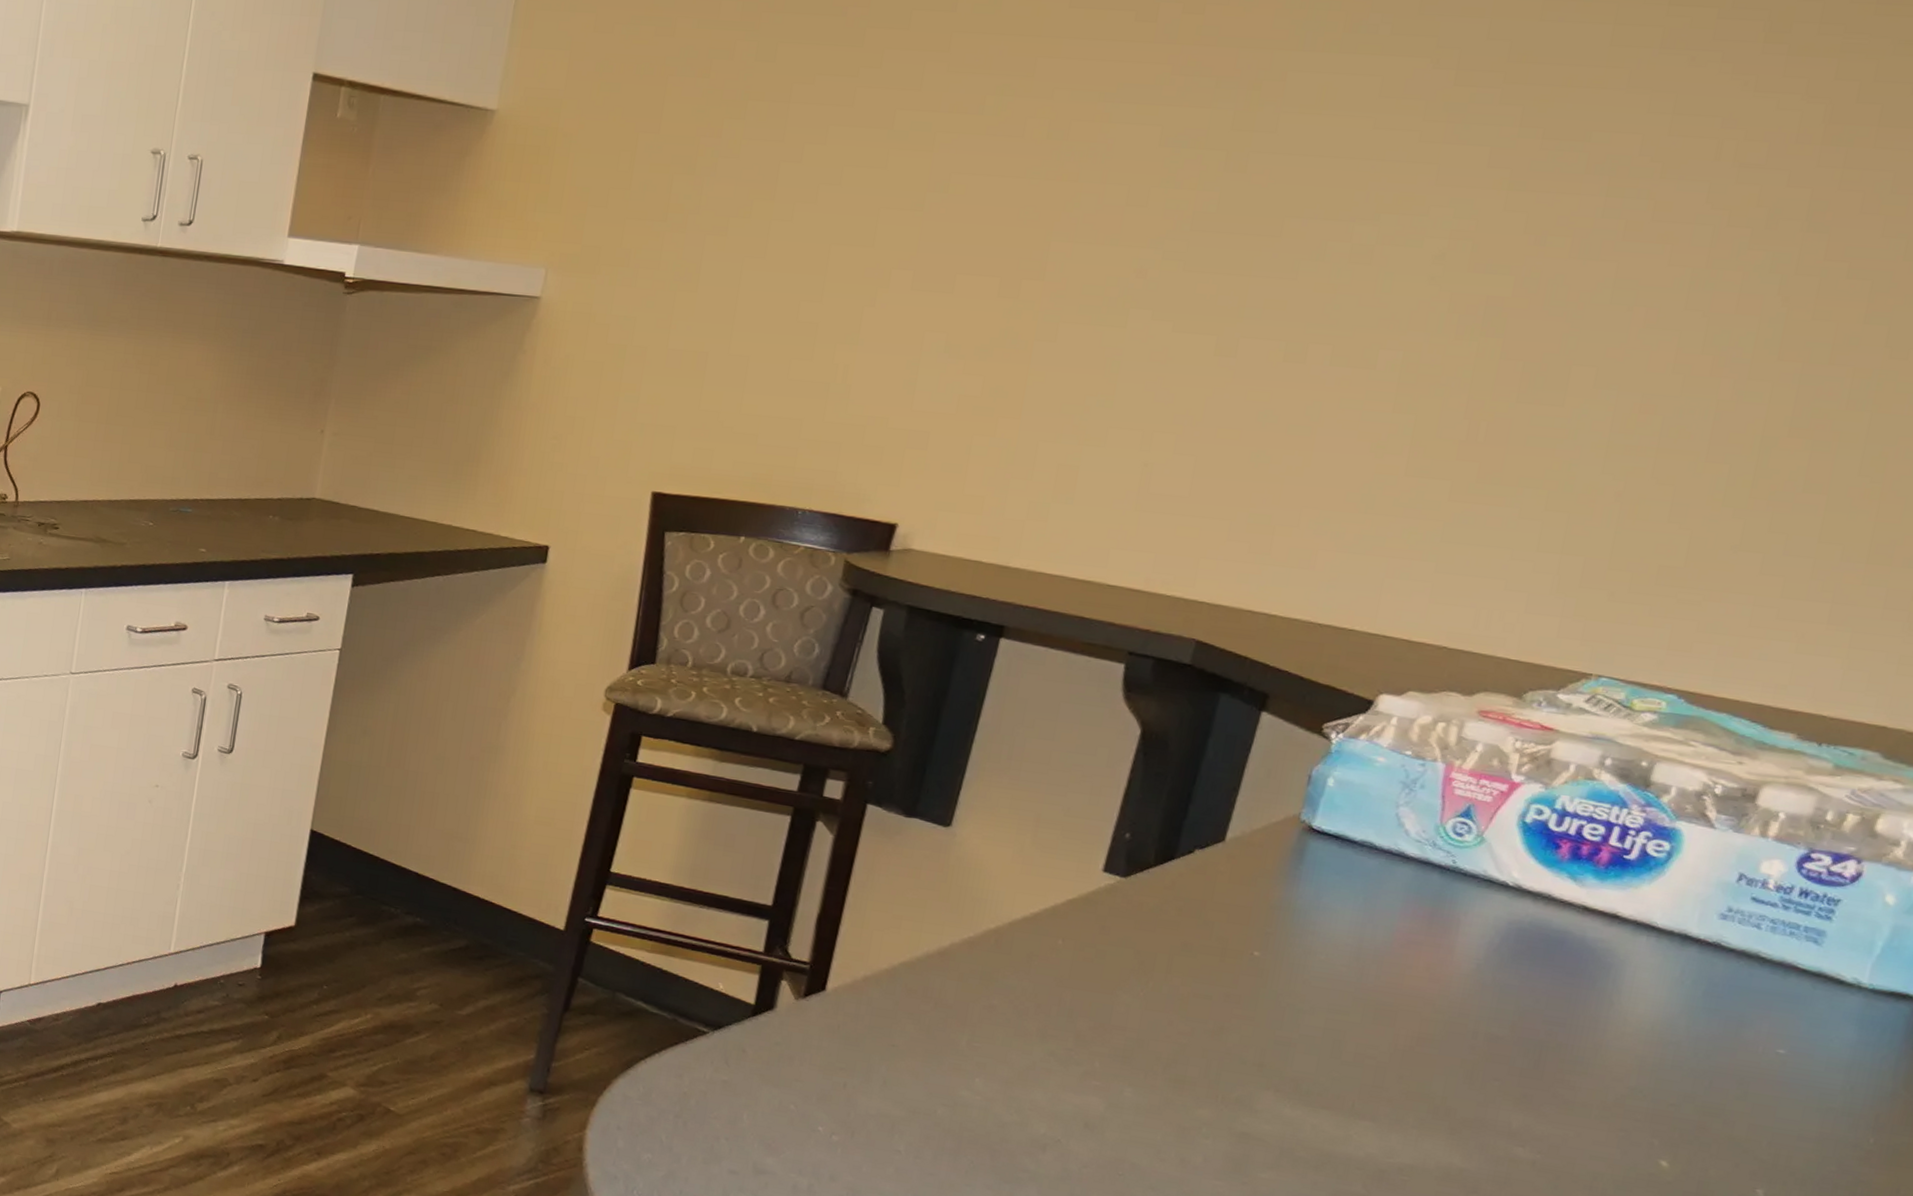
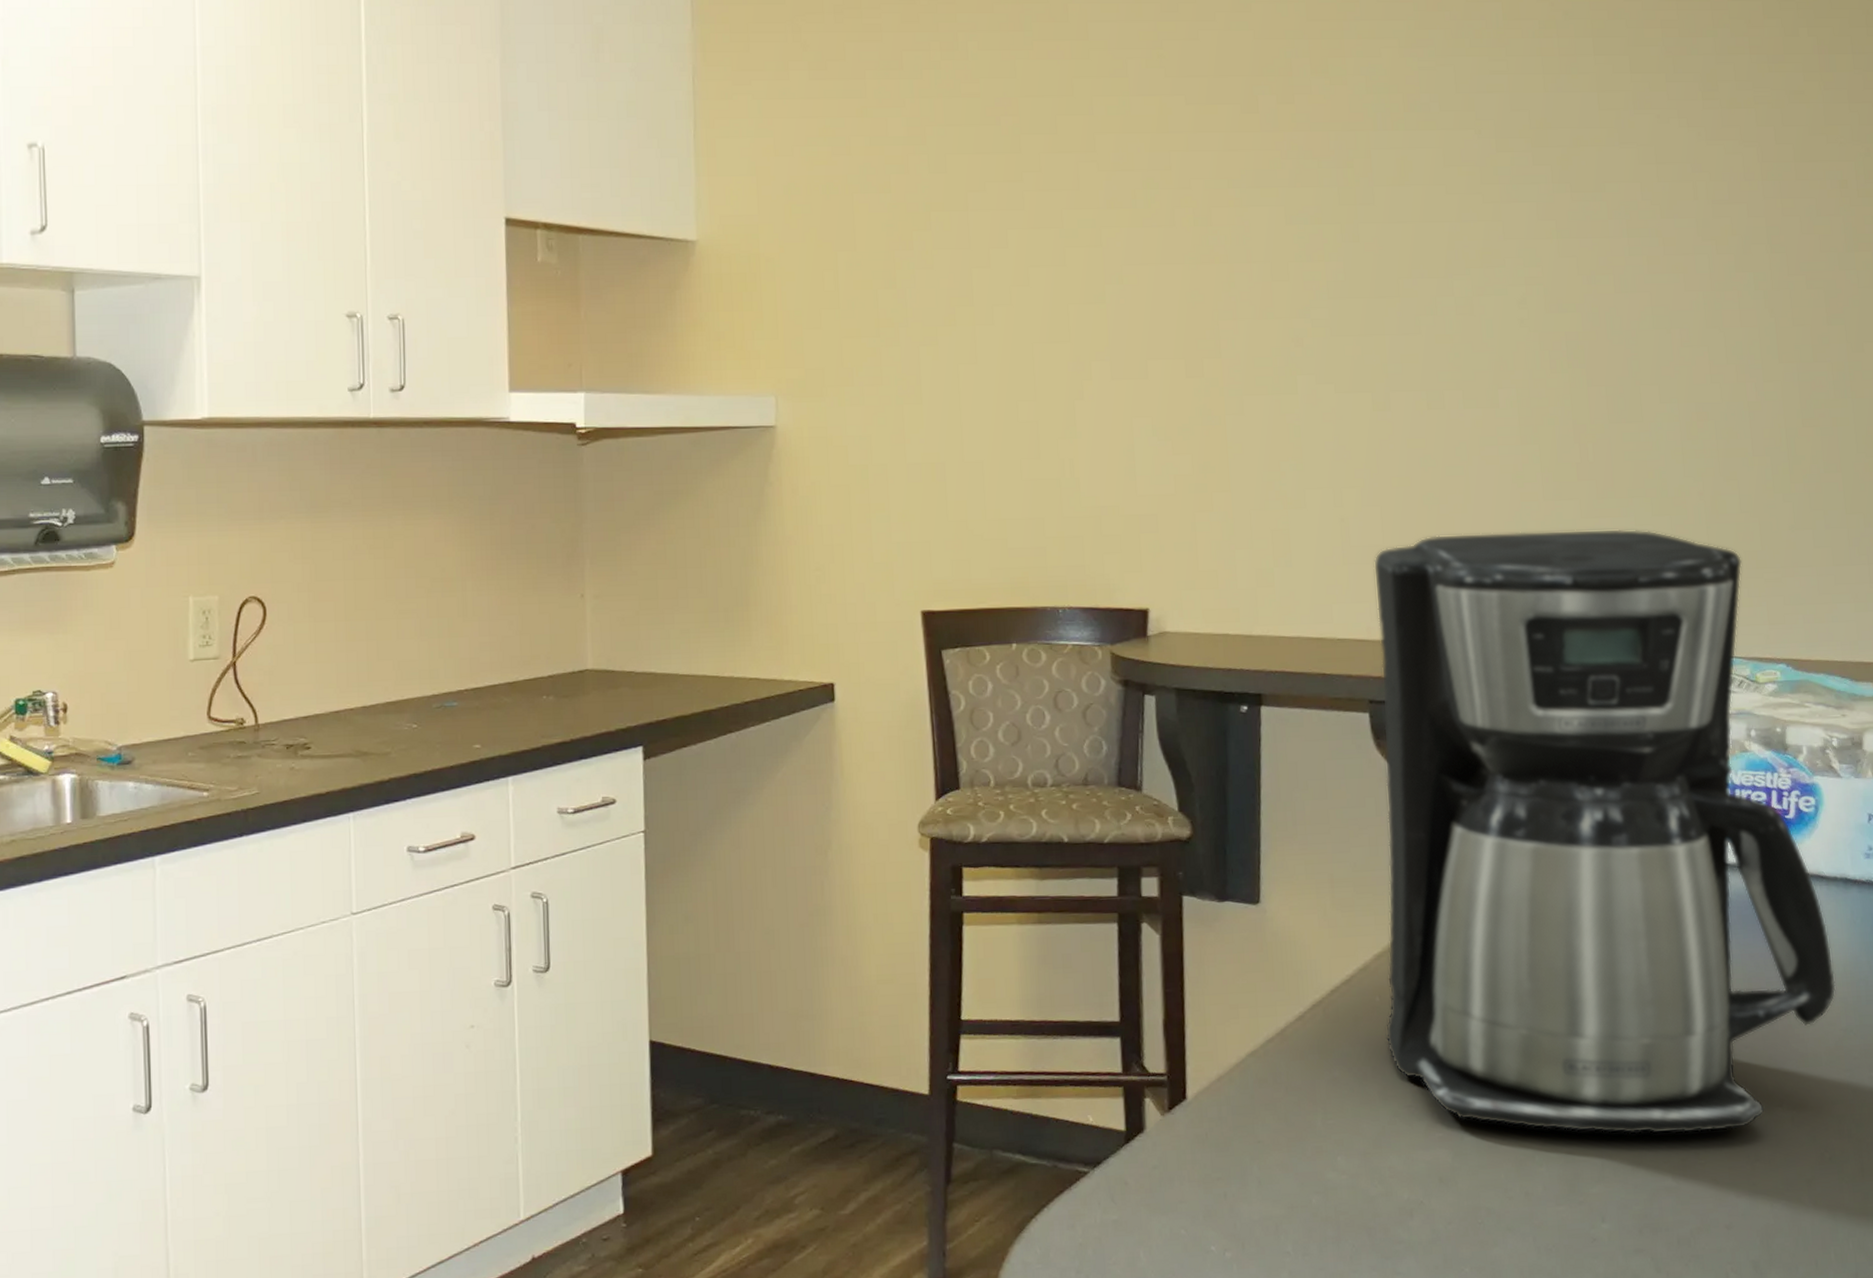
coffee maker: none [1059,495,1654,1158] -> present [1373,529,1836,1135]

